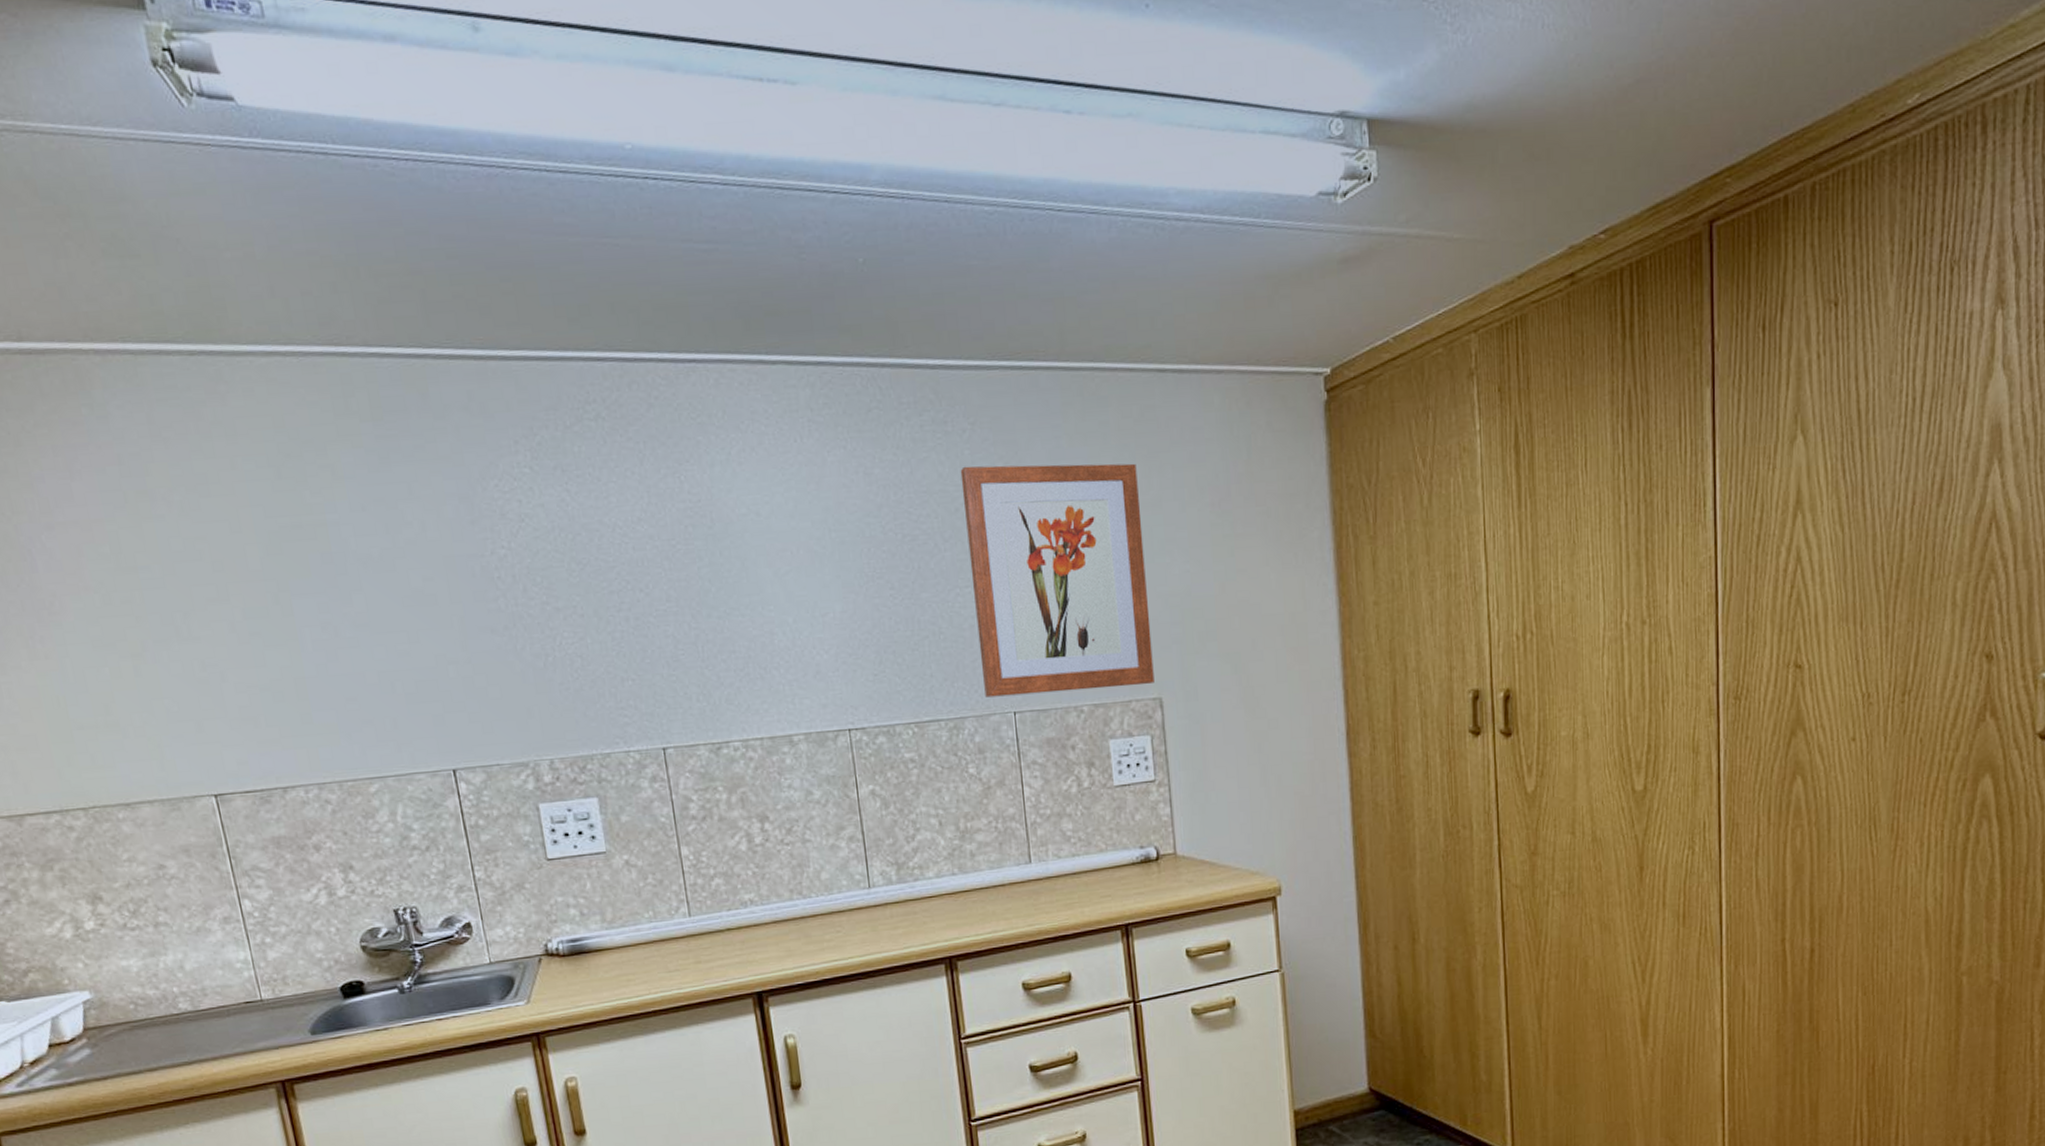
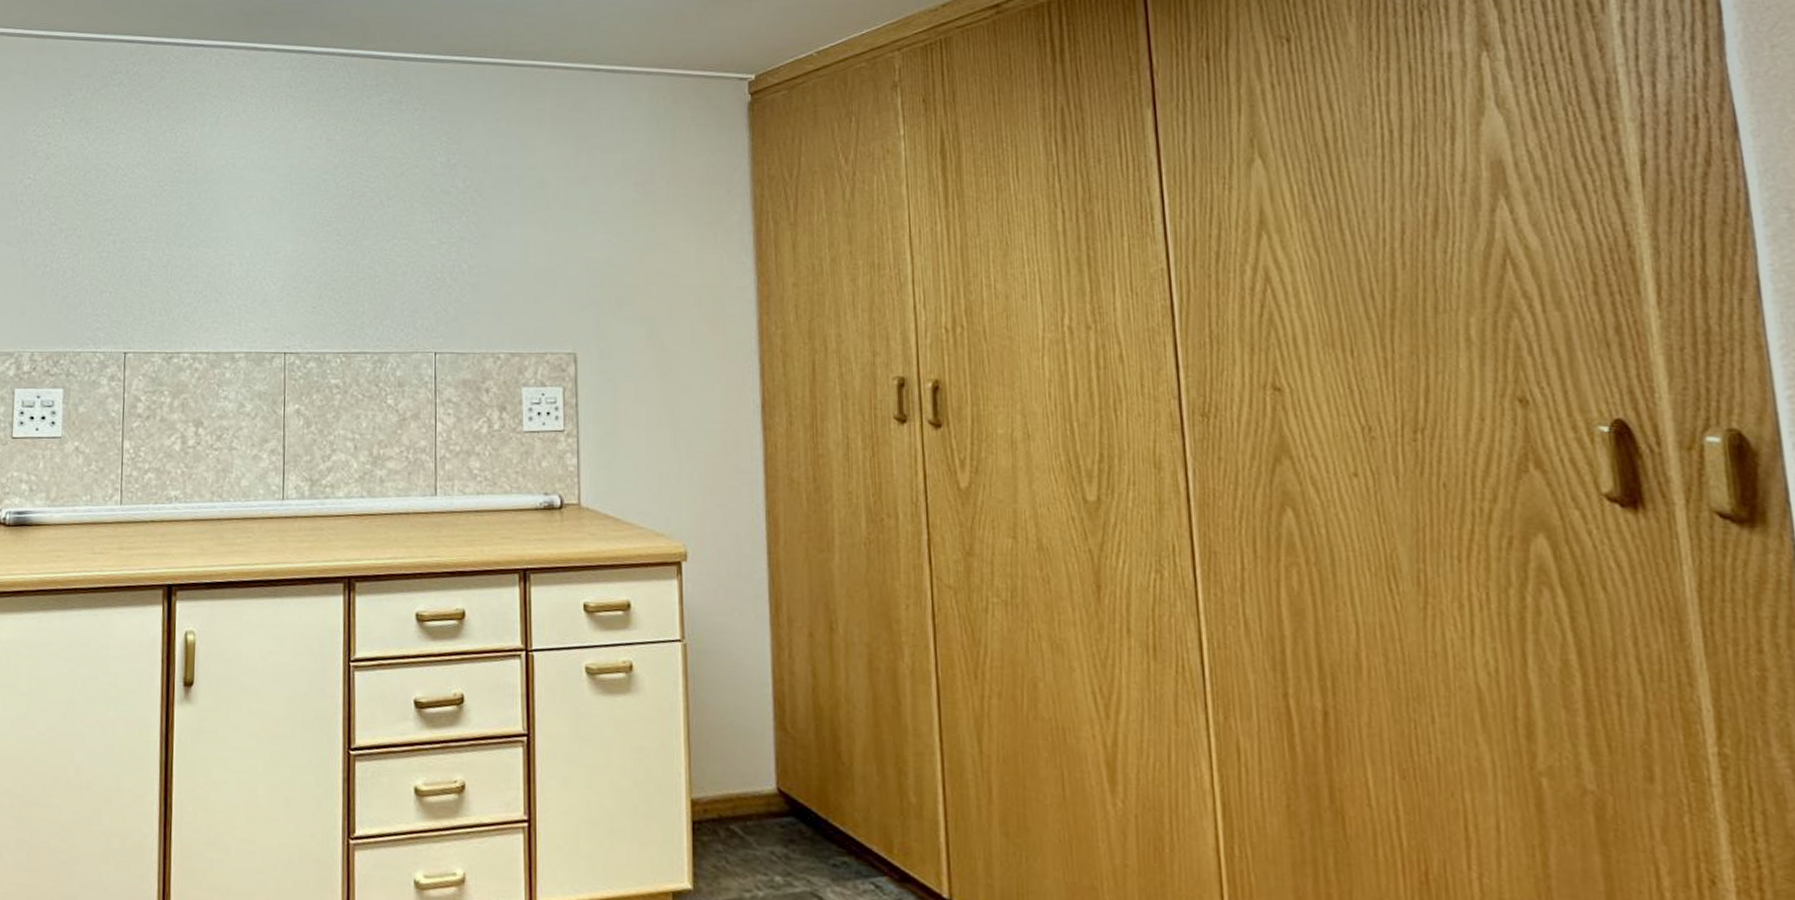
wall art: present [960,463,1155,698] -> none [408,138,570,340]

